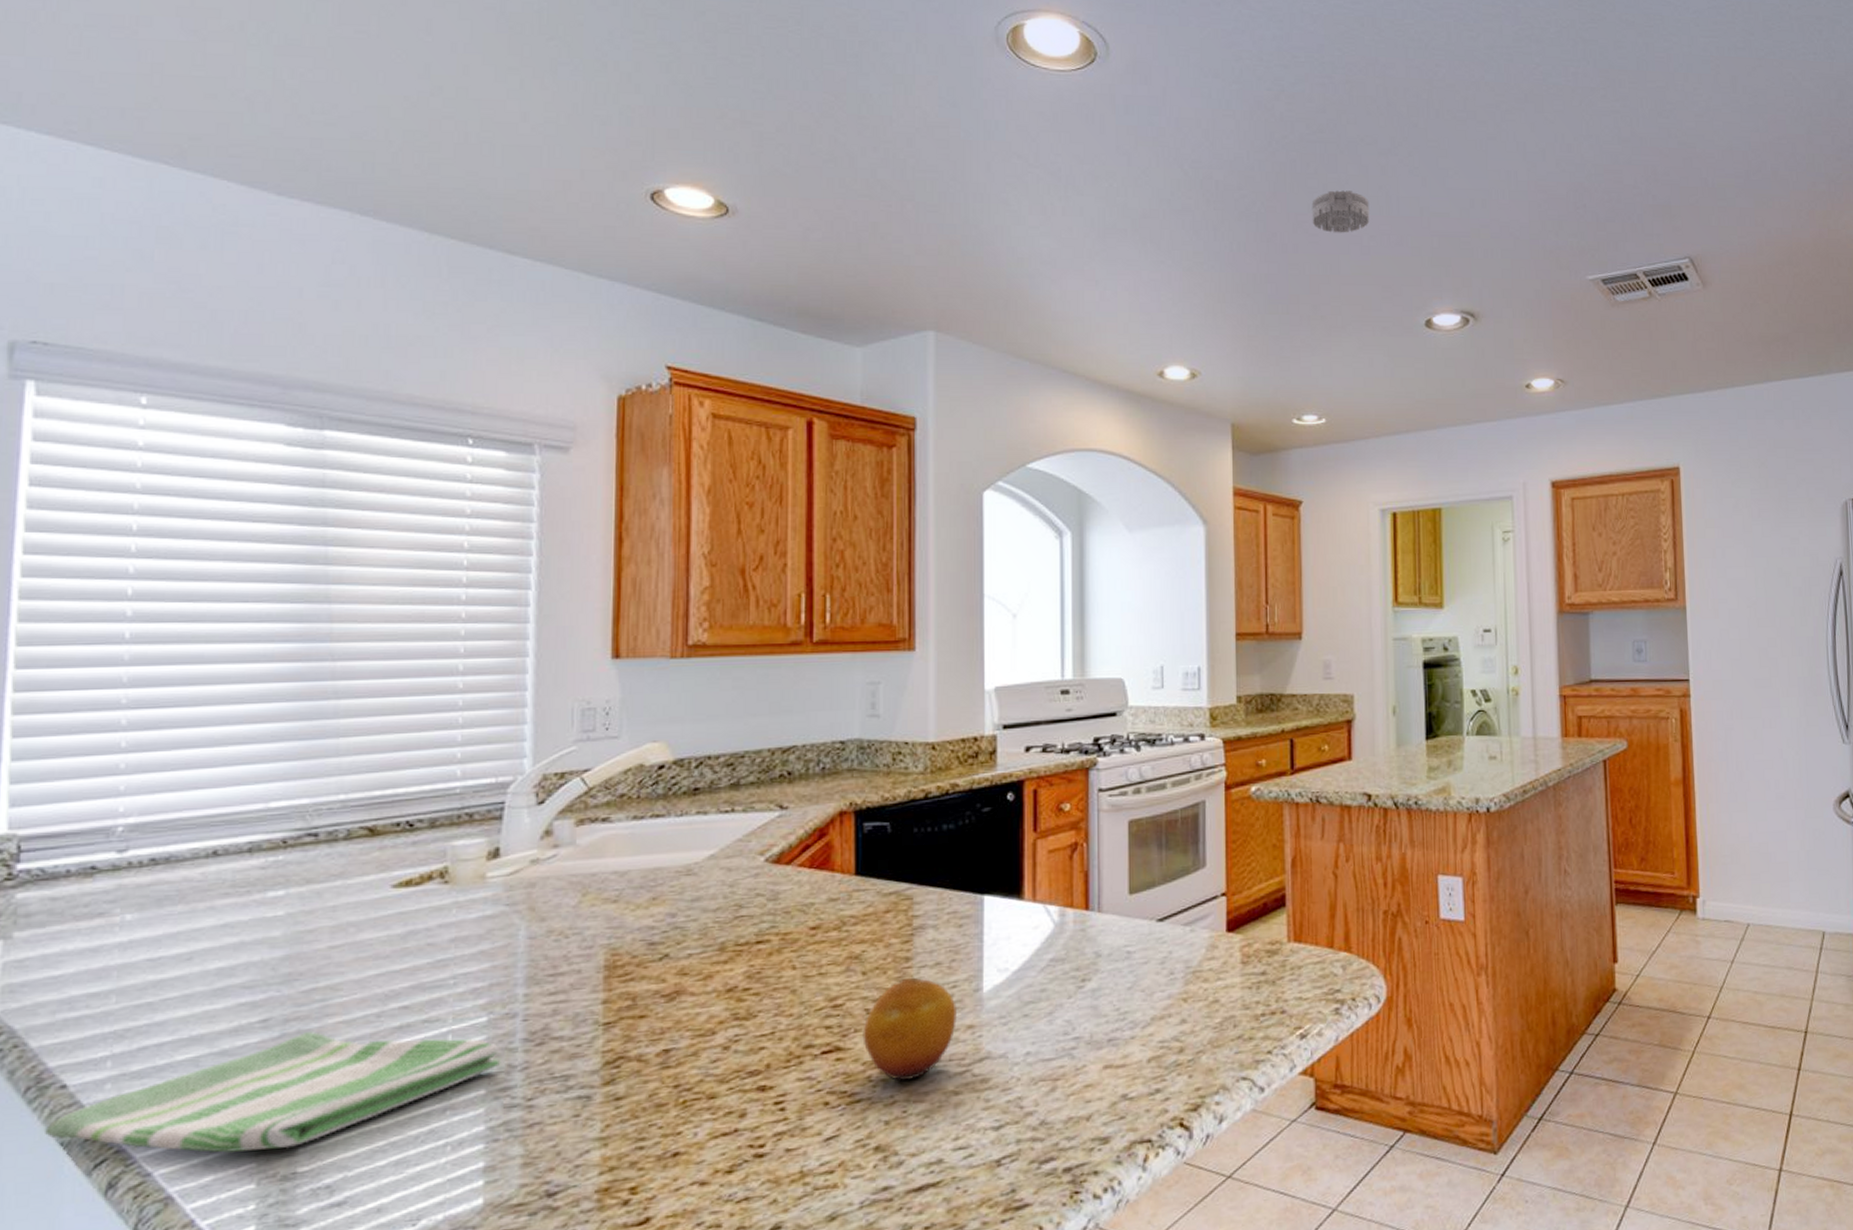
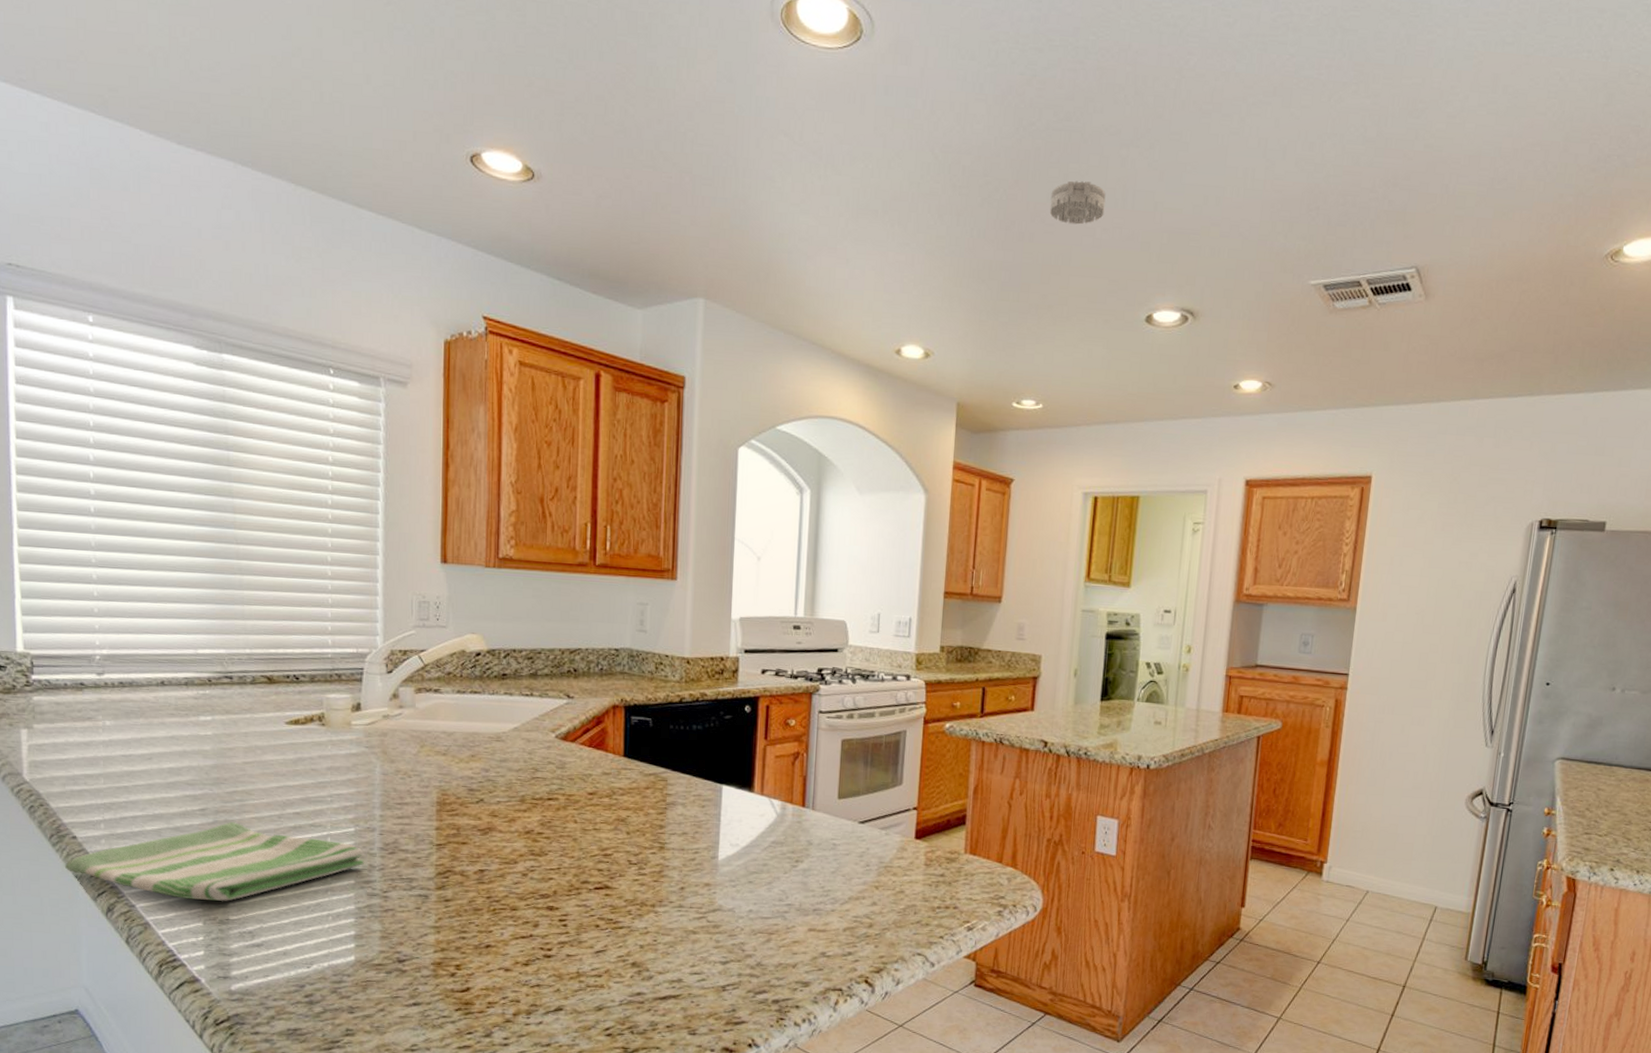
fruit: present [862,977,958,1082] -> none [625,841,698,918]

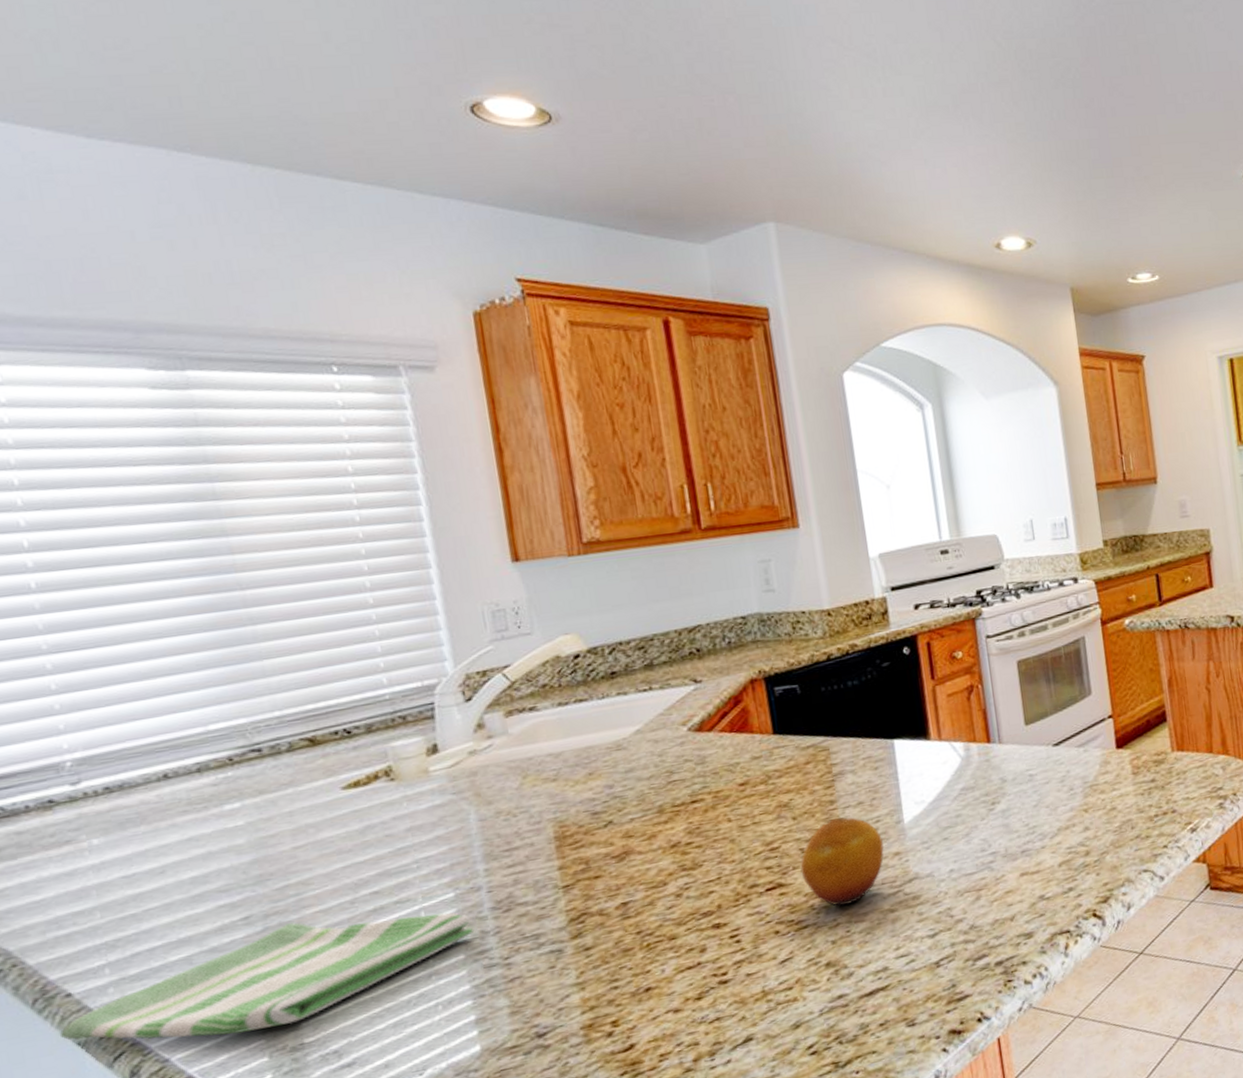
fruit: none [625,841,698,918] -> present [800,816,885,907]
smoke detector: present [1049,181,1106,225] -> none [1124,50,1182,94]

